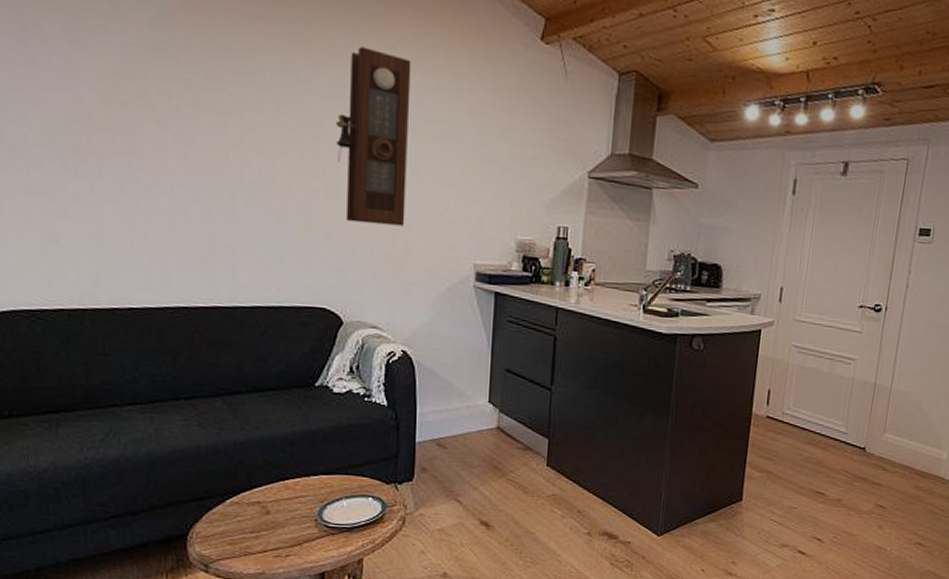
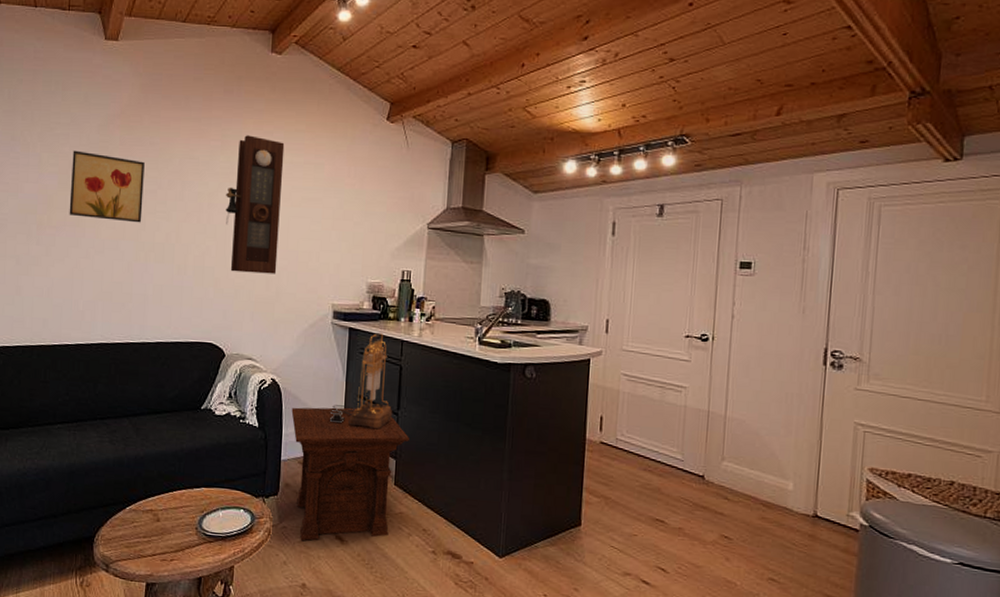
wall art: none [116,50,224,155] -> present [69,150,145,223]
side table: none [427,382,564,529] -> present [291,407,409,541]
table lamp: none [472,297,546,407] -> present [329,332,393,429]

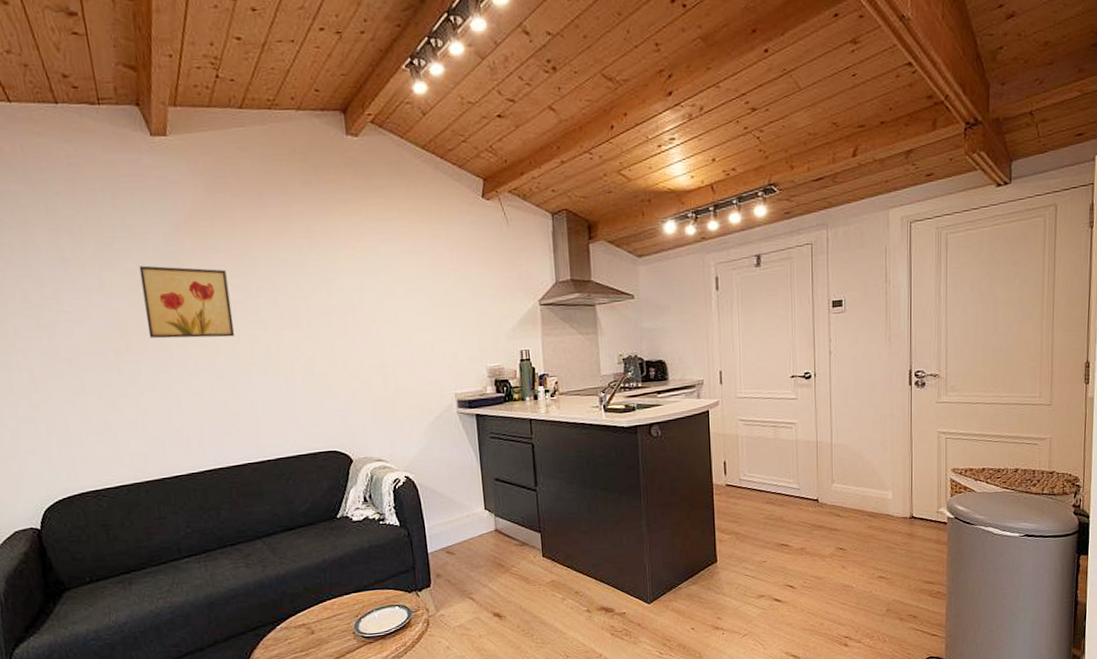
pendulum clock: present [225,135,285,274] -> none [323,228,392,375]
side table: present [291,407,409,541] -> none [430,491,551,625]
table lamp: present [329,332,393,429] -> none [469,414,532,510]

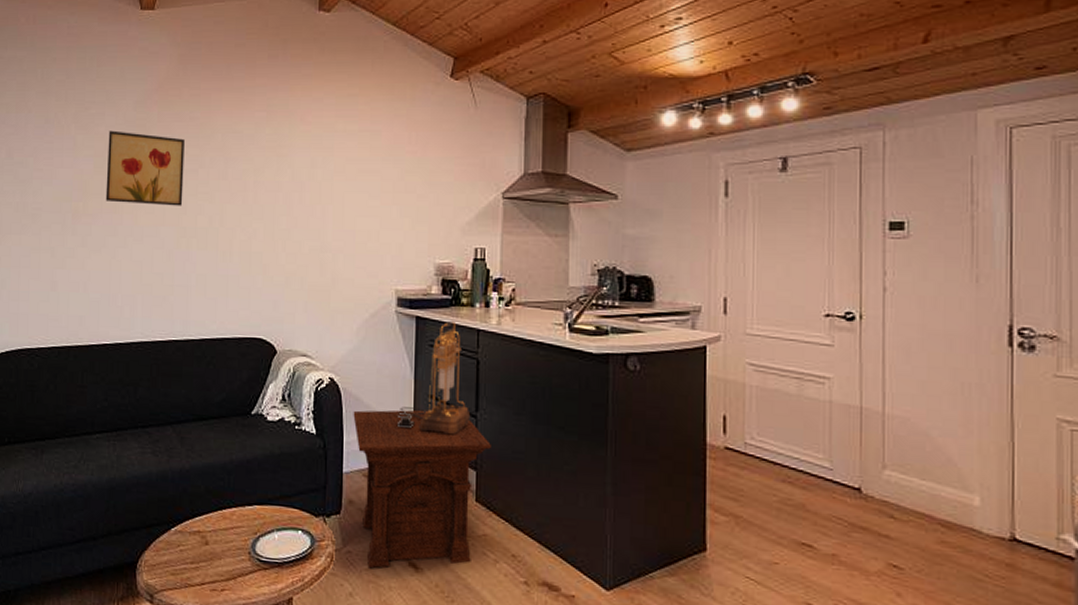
side table: none [430,491,551,625] -> present [353,409,491,569]
table lamp: none [469,414,532,510] -> present [396,320,471,435]

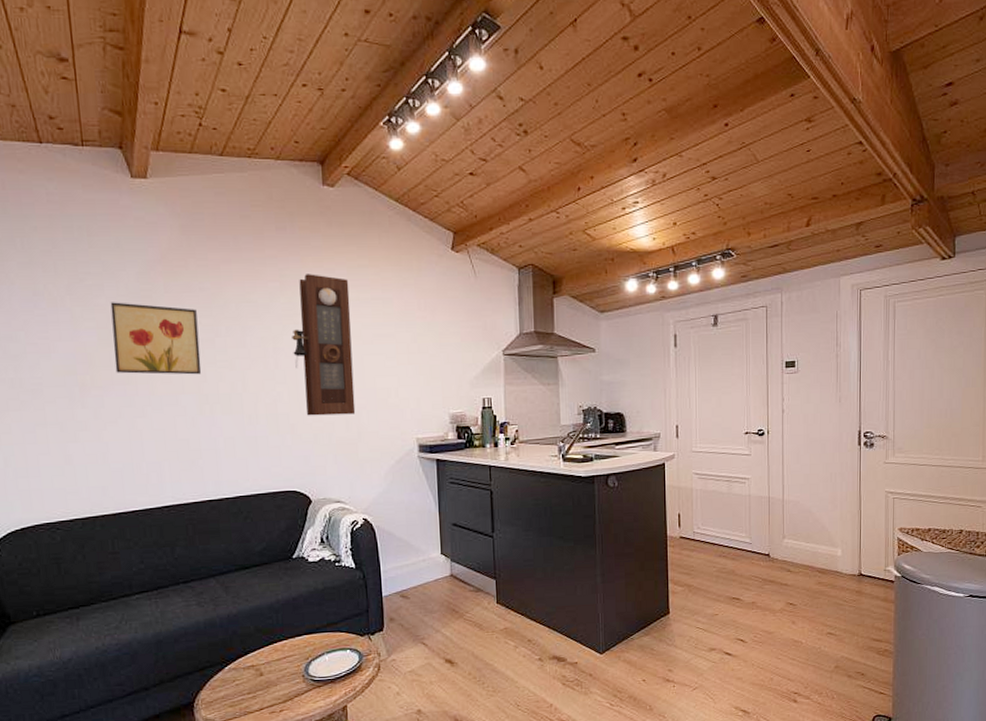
pendulum clock: none [273,103,336,258] -> present [292,274,356,416]
side table: present [353,409,491,569] -> none [387,536,506,670]
table lamp: present [396,320,471,435] -> none [426,460,489,554]

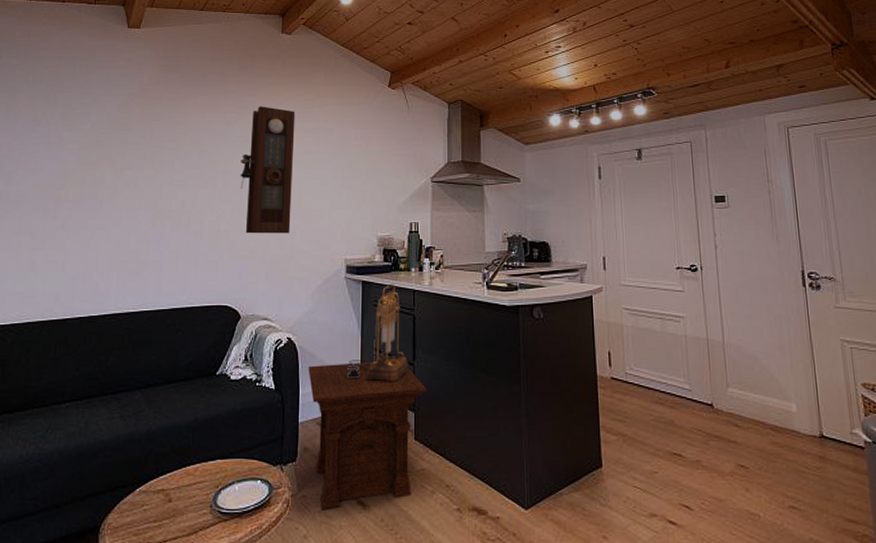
wall art: present [110,302,202,375] -> none [87,128,163,192]
side table: none [387,536,506,670] -> present [308,361,426,510]
table lamp: none [426,460,489,554] -> present [346,283,409,382]

